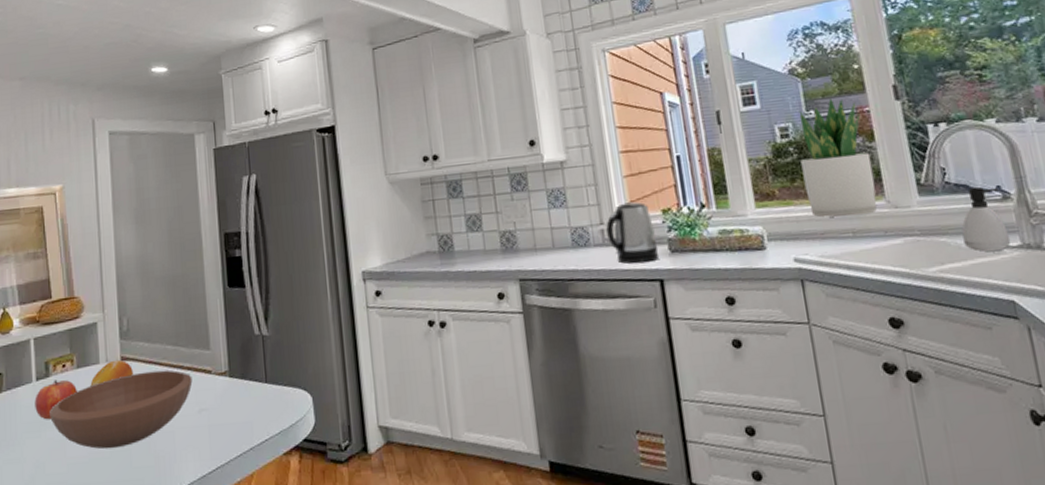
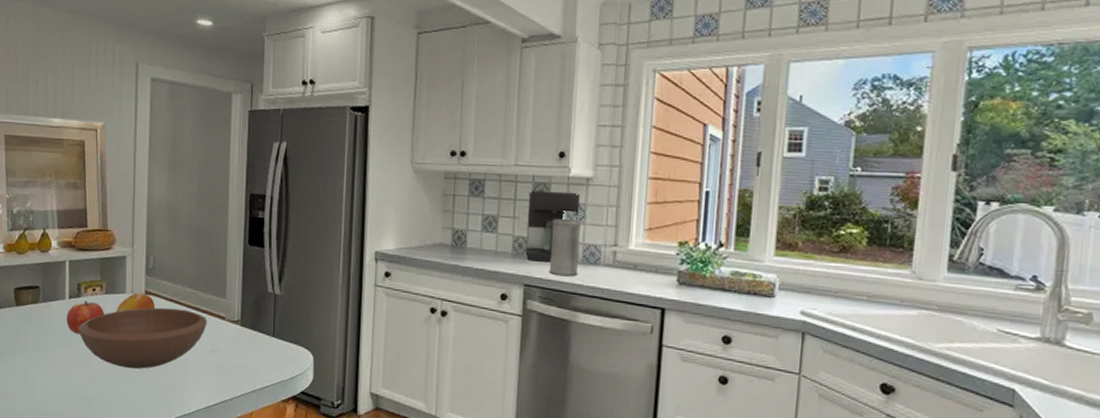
coffee maker: none [508,178,558,254] -> present [526,190,579,262]
canister: none [535,205,571,265] -> present [549,218,582,277]
kettle: present [606,201,660,264] -> none [618,229,667,290]
planter: present [798,98,877,218] -> none [830,158,909,282]
soap dispenser: present [961,186,1012,253] -> none [980,272,1035,340]

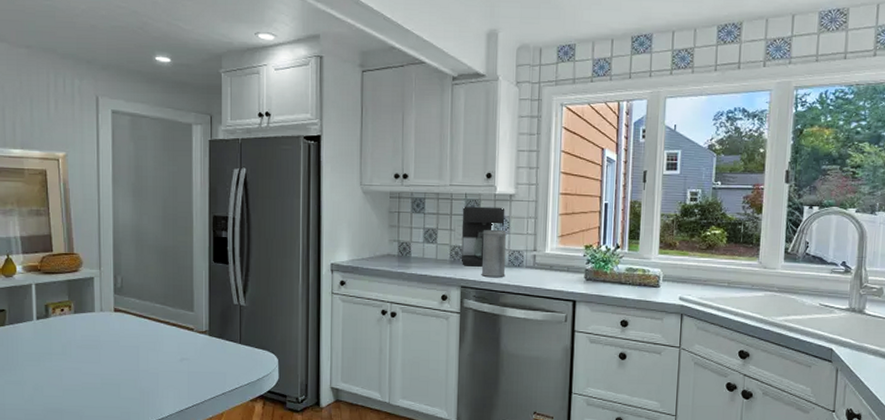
fruit: present [66,300,104,334] -> none [35,321,74,353]
bowl: present [79,307,207,369] -> none [48,323,177,382]
fruit: present [116,292,155,313] -> none [86,310,124,330]

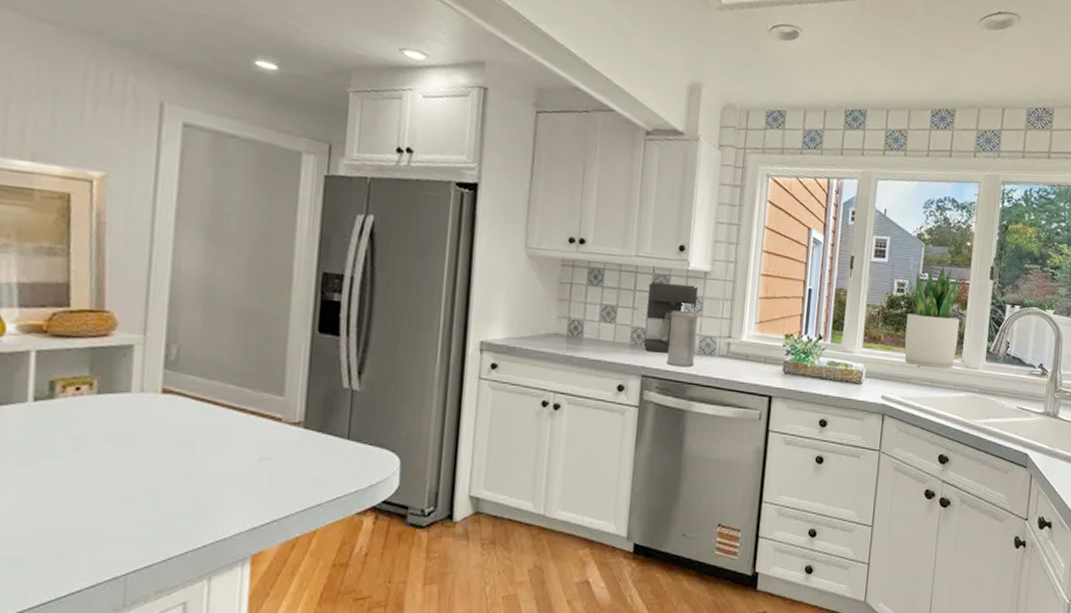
planter: none [700,174,756,271] -> present [904,267,961,370]

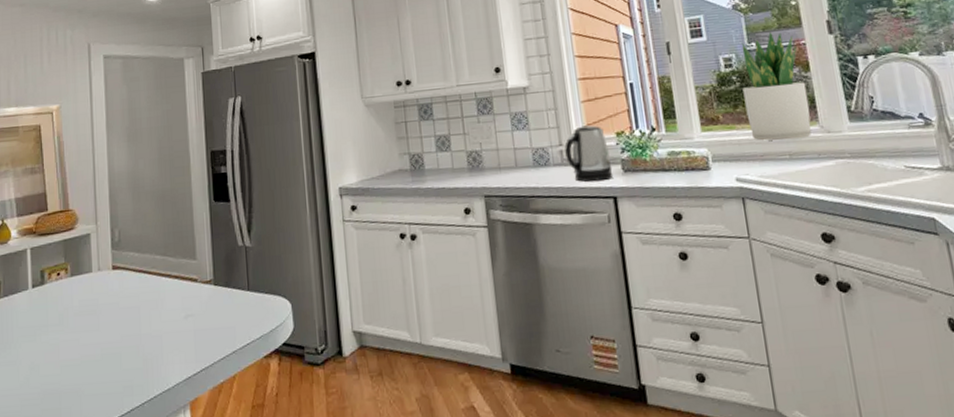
coffee maker: present [644,281,697,353] -> none [475,102,521,173]
canister: present [666,310,699,367] -> none [499,127,532,183]
kettle: none [732,322,775,379] -> present [565,125,613,182]

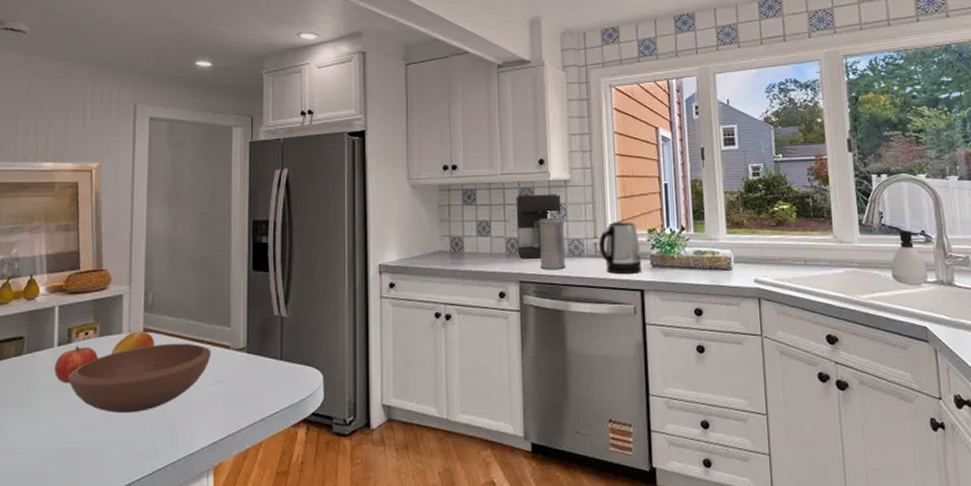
fruit: none [30,287,71,325] -> present [54,346,98,384]
bowl: none [45,278,180,352] -> present [69,343,211,414]
fruit: none [83,268,124,294] -> present [111,331,154,355]
coffee maker: none [475,102,521,173] -> present [517,194,560,259]
canister: none [499,127,532,183] -> present [538,217,566,270]
planter: present [741,32,811,141] -> none [767,146,826,247]
soap dispenser: none [888,113,932,174] -> present [891,230,929,285]

